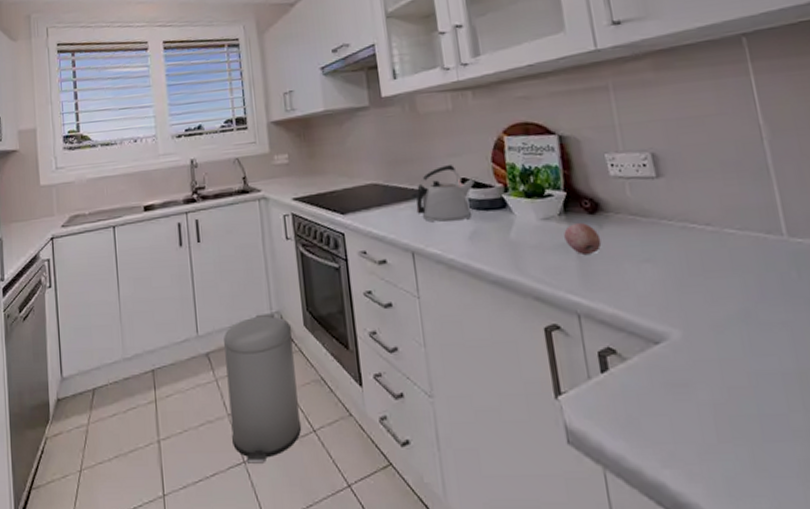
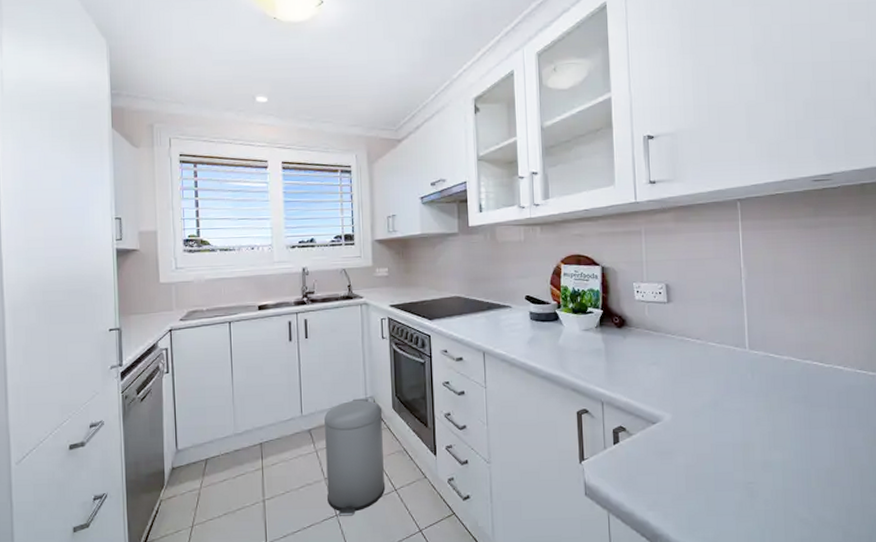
kettle: present [416,165,475,223] -> none [489,285,536,329]
fruit: present [564,223,602,256] -> none [598,334,624,359]

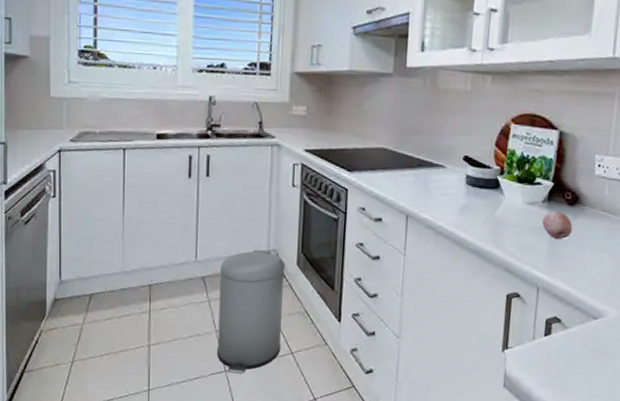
fruit: none [598,334,624,359] -> present [542,211,573,240]

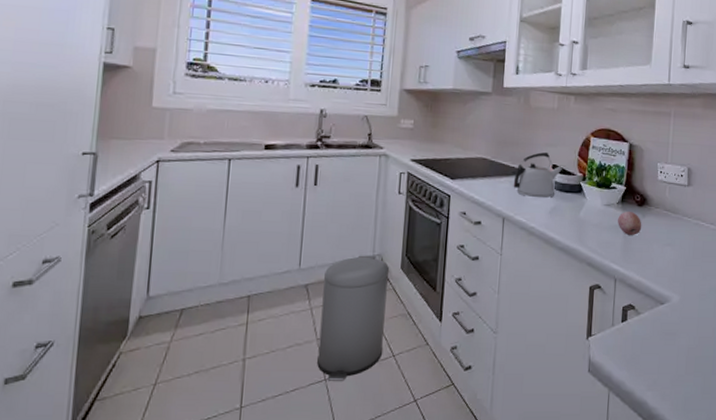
kettle: none [418,142,476,195] -> present [513,152,562,199]

